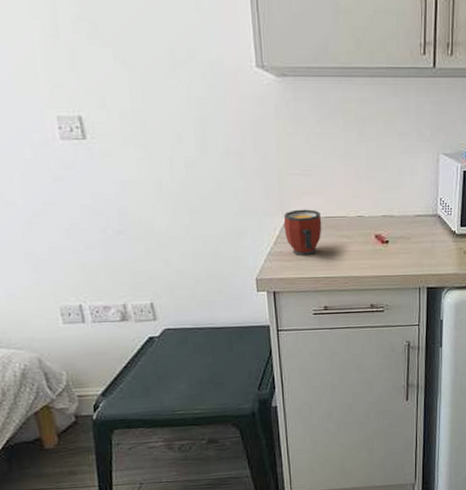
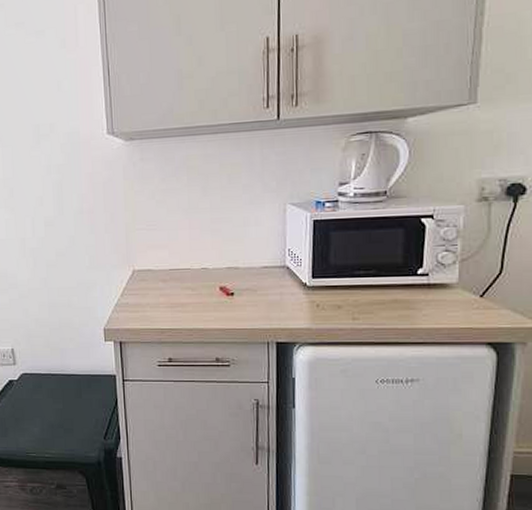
mug: present [283,209,322,255] -> none [130,262,167,307]

